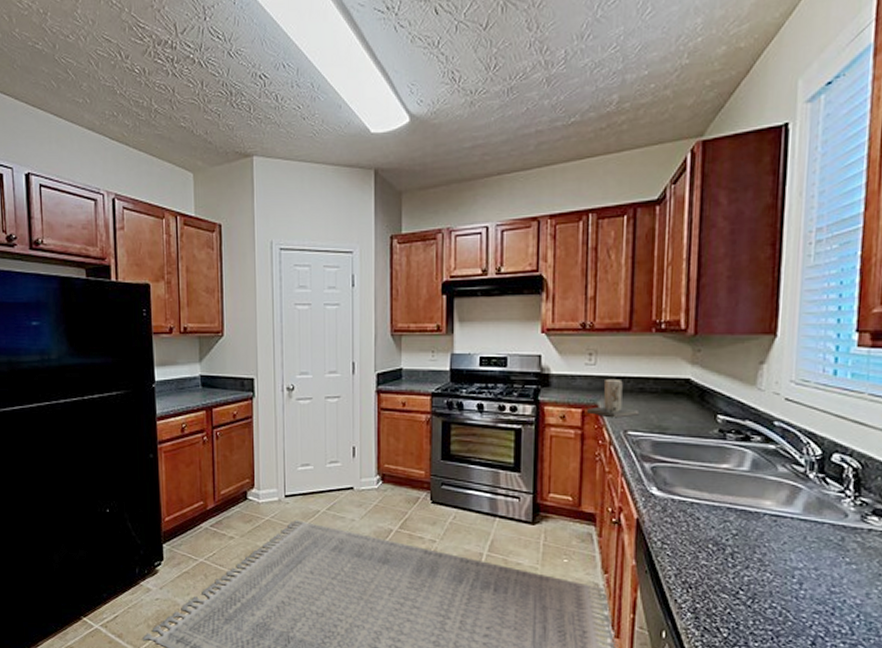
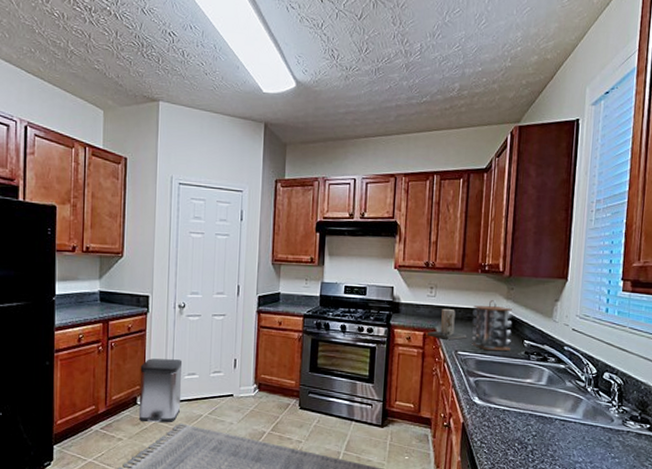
pedal bin: none [248,448,296,520] -> present [138,358,183,423]
spice rack: none [645,366,700,430] -> present [471,300,512,351]

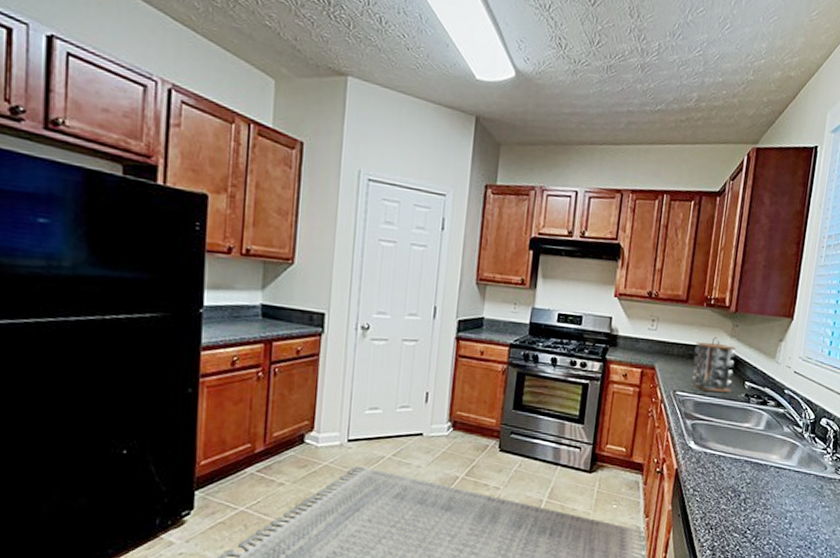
pedal bin: present [138,358,183,423] -> none [306,388,364,465]
paper towel roll: present [427,309,467,341] -> none [645,344,687,380]

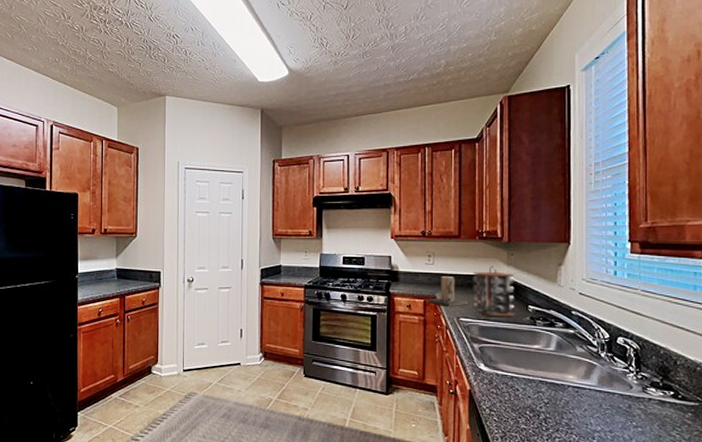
paper towel roll: none [645,344,687,380] -> present [427,276,469,308]

